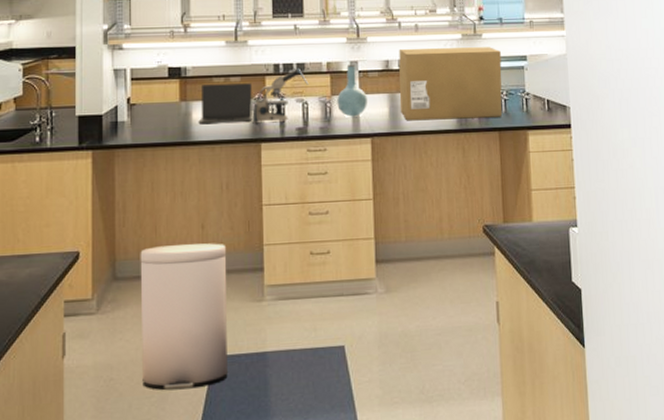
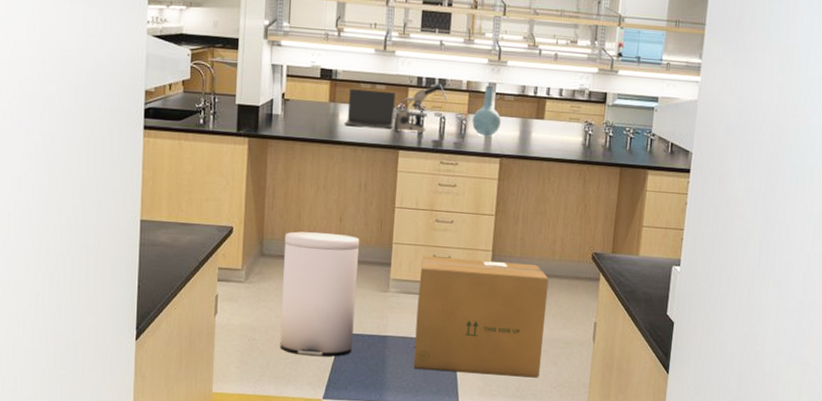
box: none [297,246,444,386] -> present [413,255,549,378]
box: present [399,47,503,121] -> none [530,76,634,154]

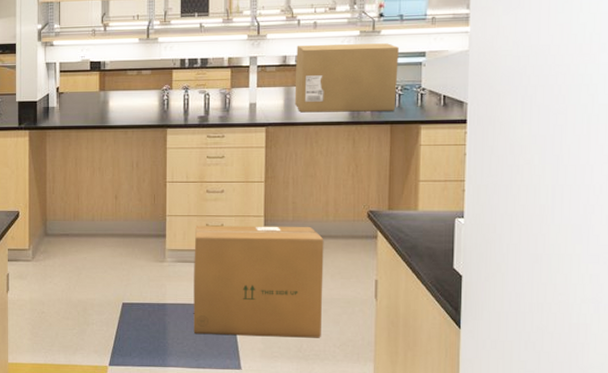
pedal bin: present [280,231,360,357] -> none [66,211,135,326]
laptop: present [344,89,396,130] -> none [114,76,160,111]
microscope: present [393,83,448,134] -> none [160,63,211,112]
bottle: present [472,85,501,137] -> none [236,59,264,108]
box: none [530,76,634,154] -> present [294,43,399,113]

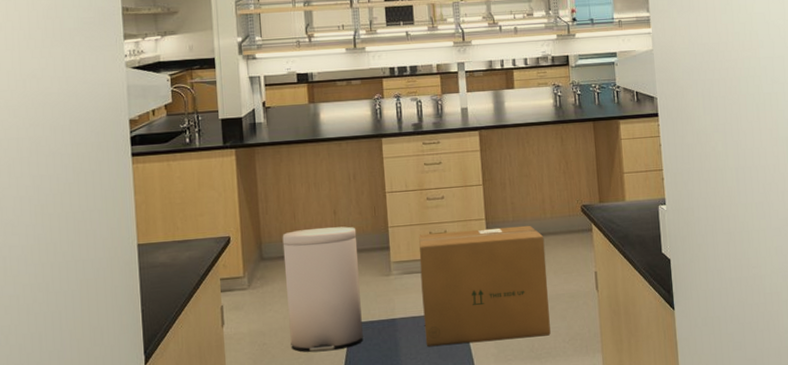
pedal bin: none [66,211,135,326] -> present [282,226,363,353]
box: present [294,43,399,113] -> none [500,45,596,115]

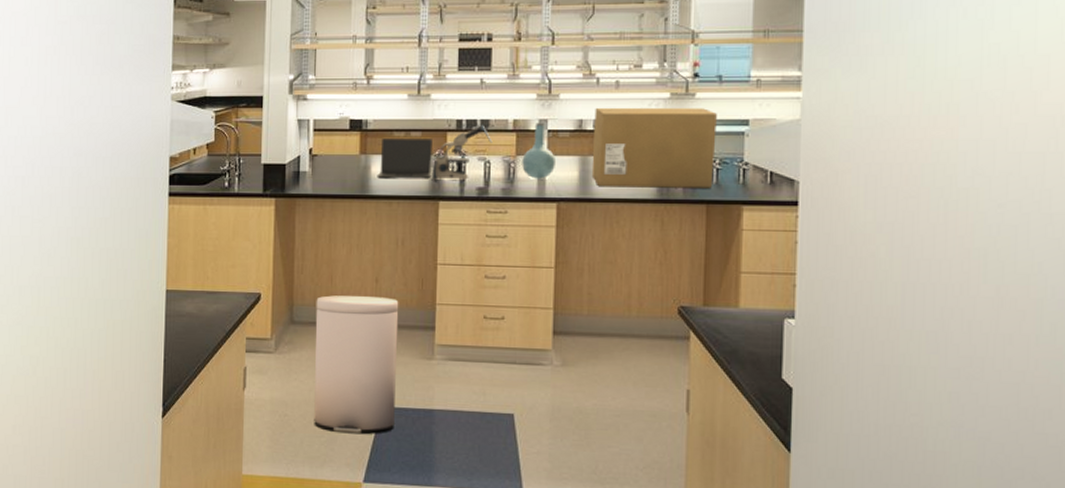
laptop: none [326,85,373,123] -> present [377,139,433,179]
microscope: none [373,71,422,121] -> present [431,125,493,181]
box: present [419,225,551,347] -> none [466,317,625,458]
bottle: none [447,65,474,113] -> present [522,122,555,179]
box: none [500,45,596,115] -> present [591,107,717,188]

